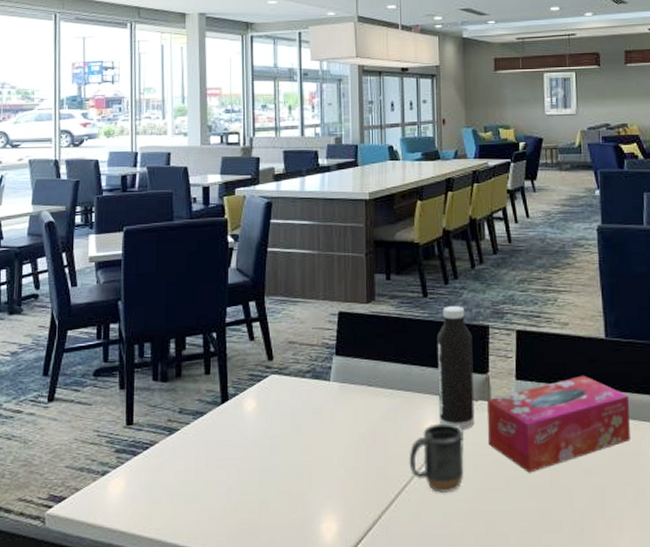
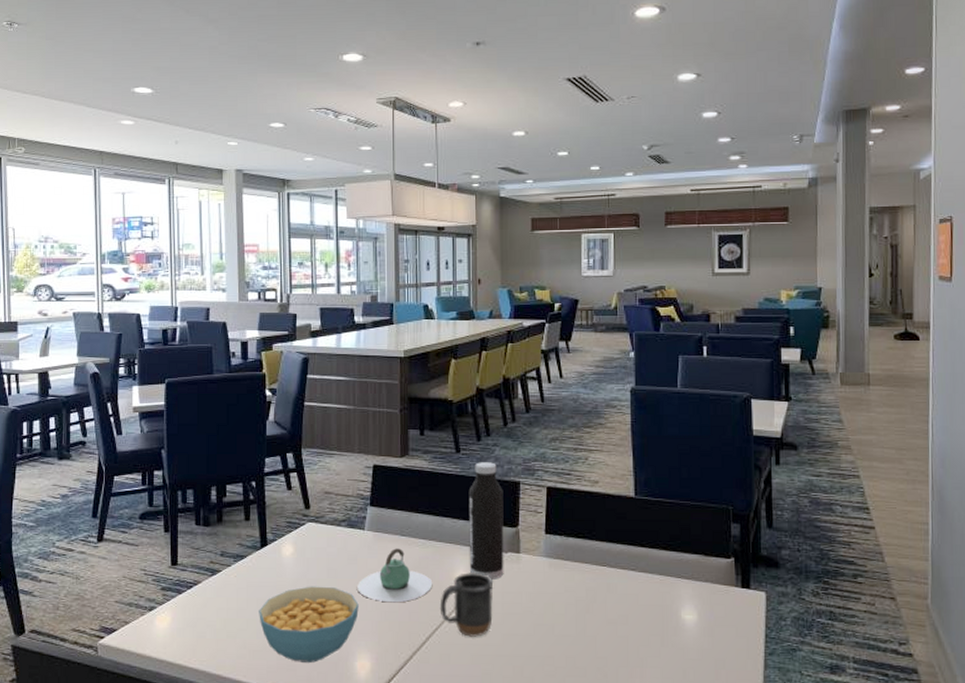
cereal bowl: none [219,443,324,528] -> present [259,586,359,664]
teapot: none [323,399,402,458] -> present [357,548,433,603]
tissue box: present [486,375,630,473] -> none [516,531,657,621]

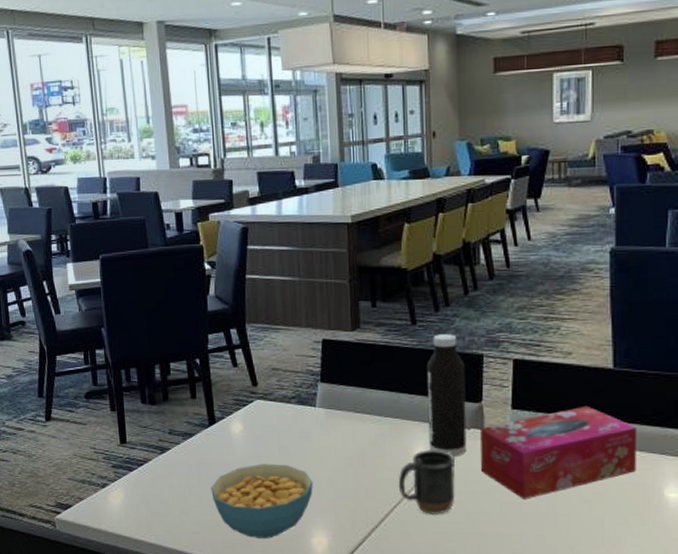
teapot: present [357,548,433,603] -> none [311,425,390,480]
tissue box: none [516,531,657,621] -> present [479,406,638,499]

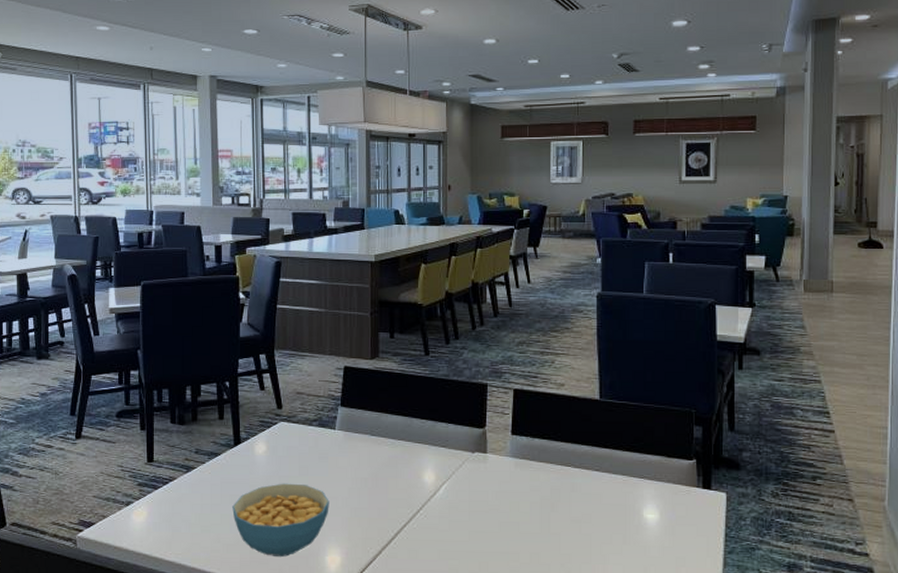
mug: present [398,450,455,515] -> none [408,471,460,534]
water bottle: present [426,334,467,457] -> none [437,365,471,478]
tissue box: present [479,406,638,499] -> none [482,433,620,519]

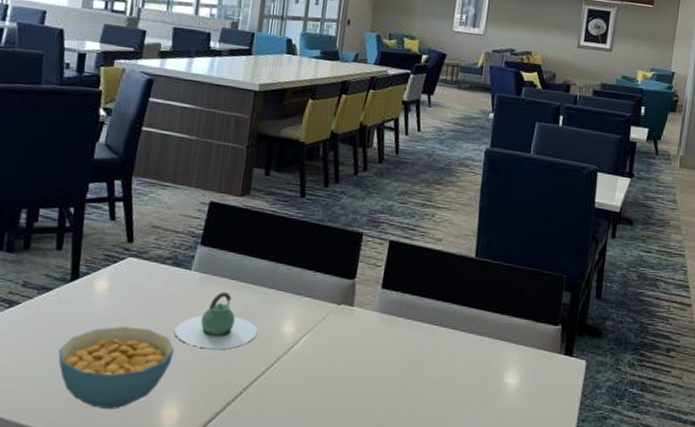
teapot: none [328,447,402,500] -> present [175,292,258,350]

